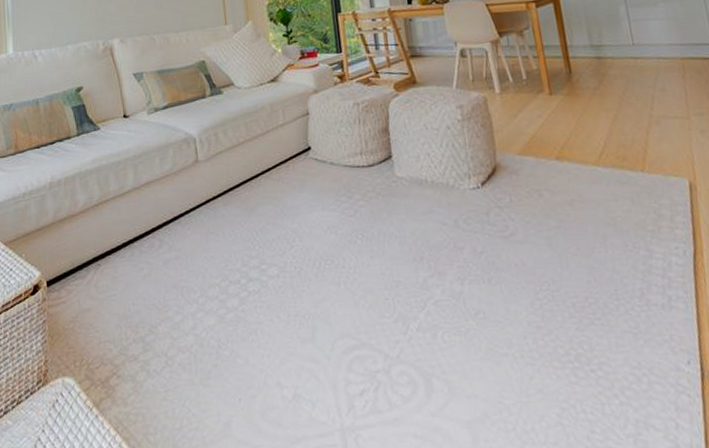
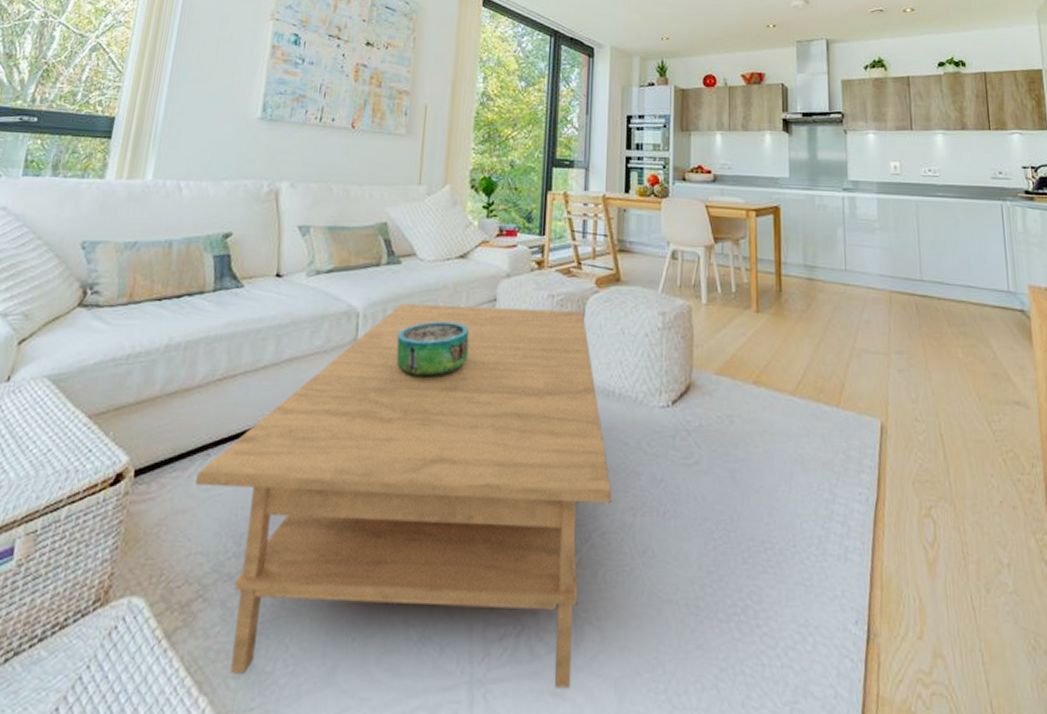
coffee table: none [94,114,439,432] -> present [196,304,612,689]
decorative bowl: none [230,136,293,187] -> present [396,321,470,379]

